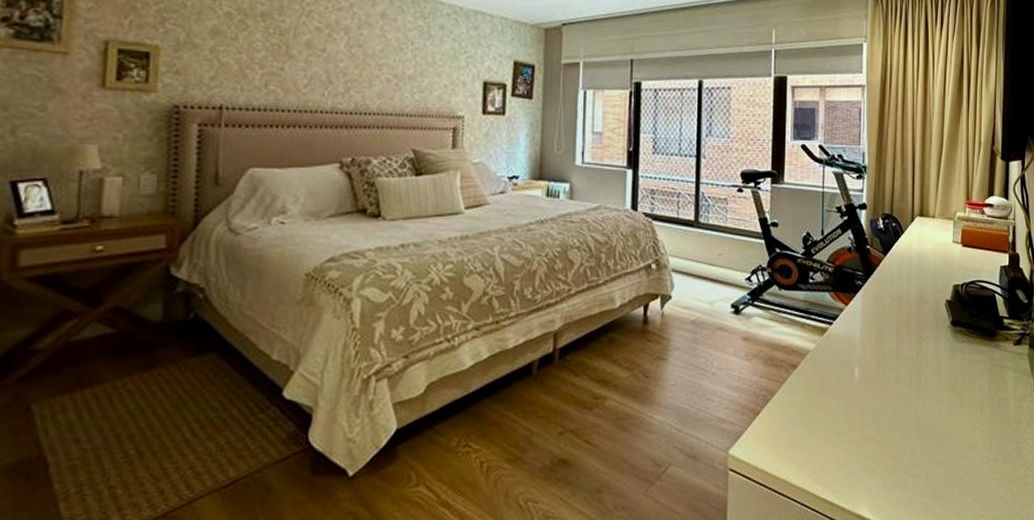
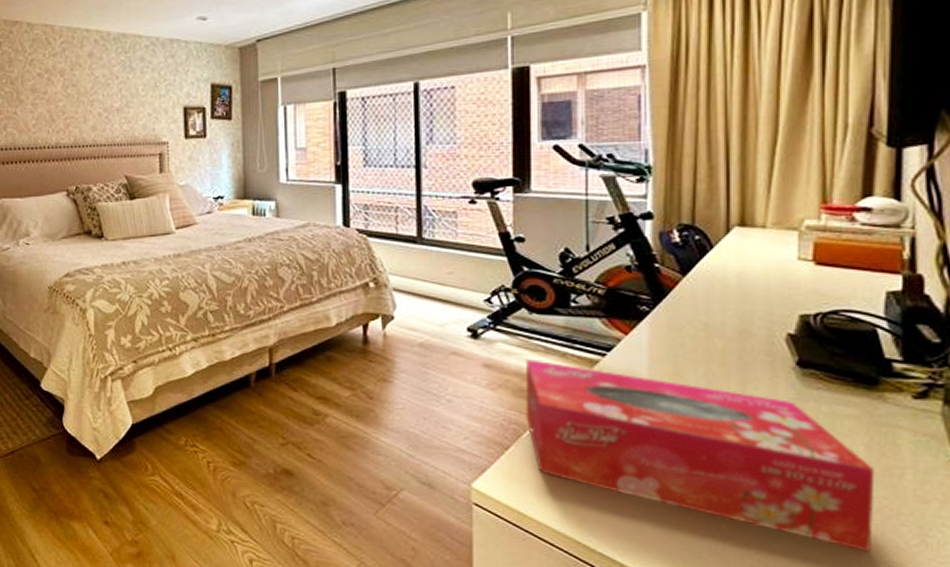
tissue box: none [773,330,994,467] -> present [525,359,875,552]

